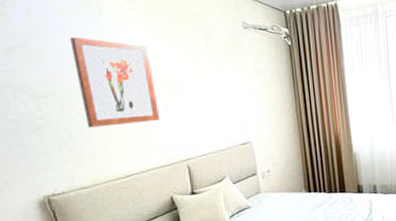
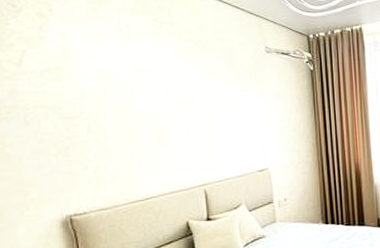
wall art: present [70,36,160,128] -> none [100,59,180,150]

